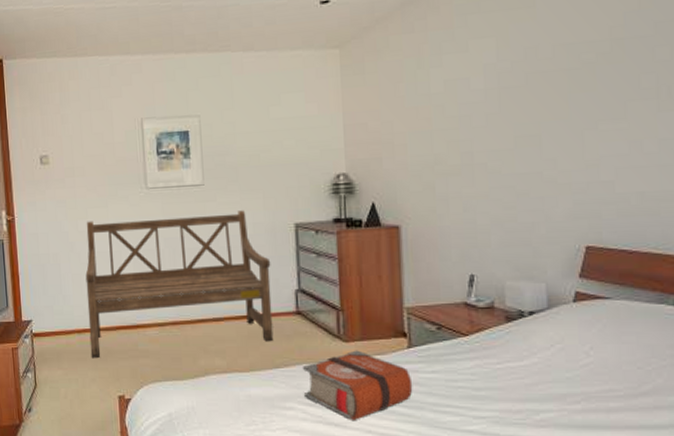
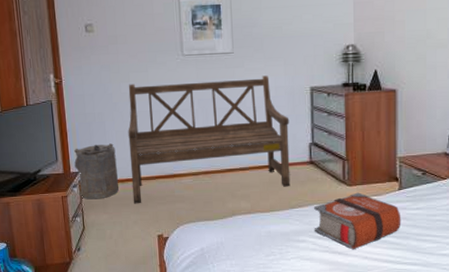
laundry hamper: none [26,288,75,352] -> present [74,143,119,200]

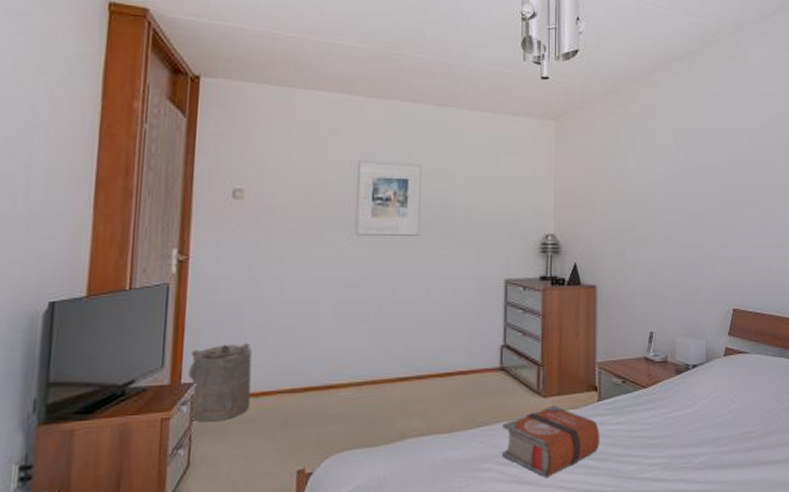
bench: present [128,75,290,204] -> none [268,264,479,427]

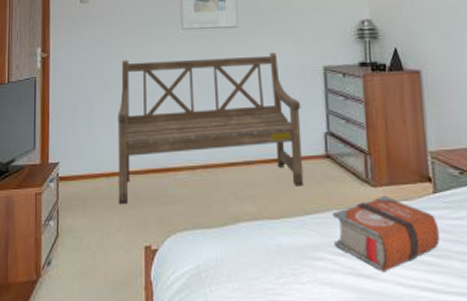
laundry hamper: present [188,343,252,422] -> none [54,129,102,198]
bench: none [268,264,479,427] -> present [118,52,304,205]

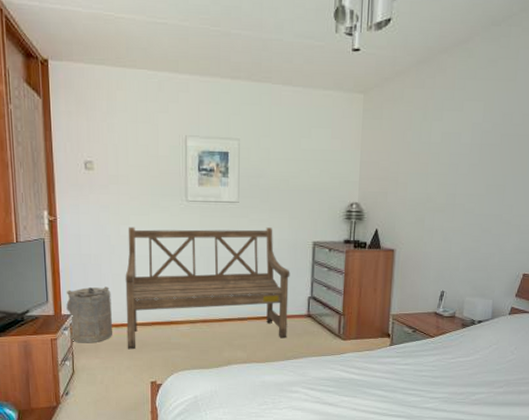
laundry hamper: none [54,129,102,198] -> present [66,287,112,343]
bible: present [331,195,440,271] -> none [308,346,391,401]

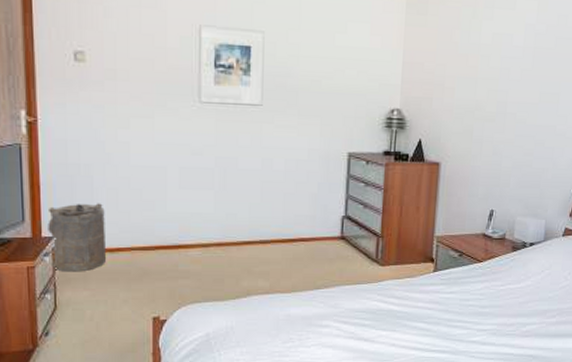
bench: present [125,227,290,350] -> none [123,131,322,279]

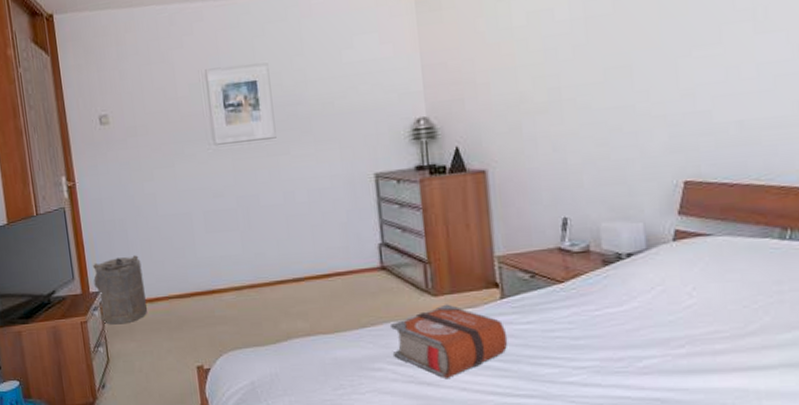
bible: none [340,273,434,335] -> present [389,304,508,378]

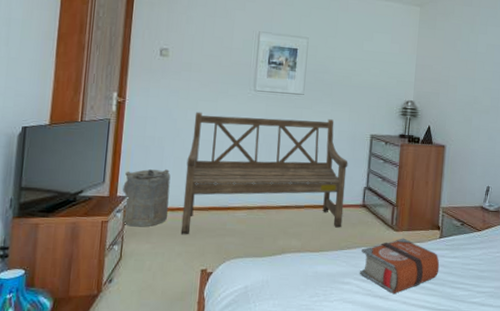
bench: none [152,162,358,329] -> present [180,112,348,235]

